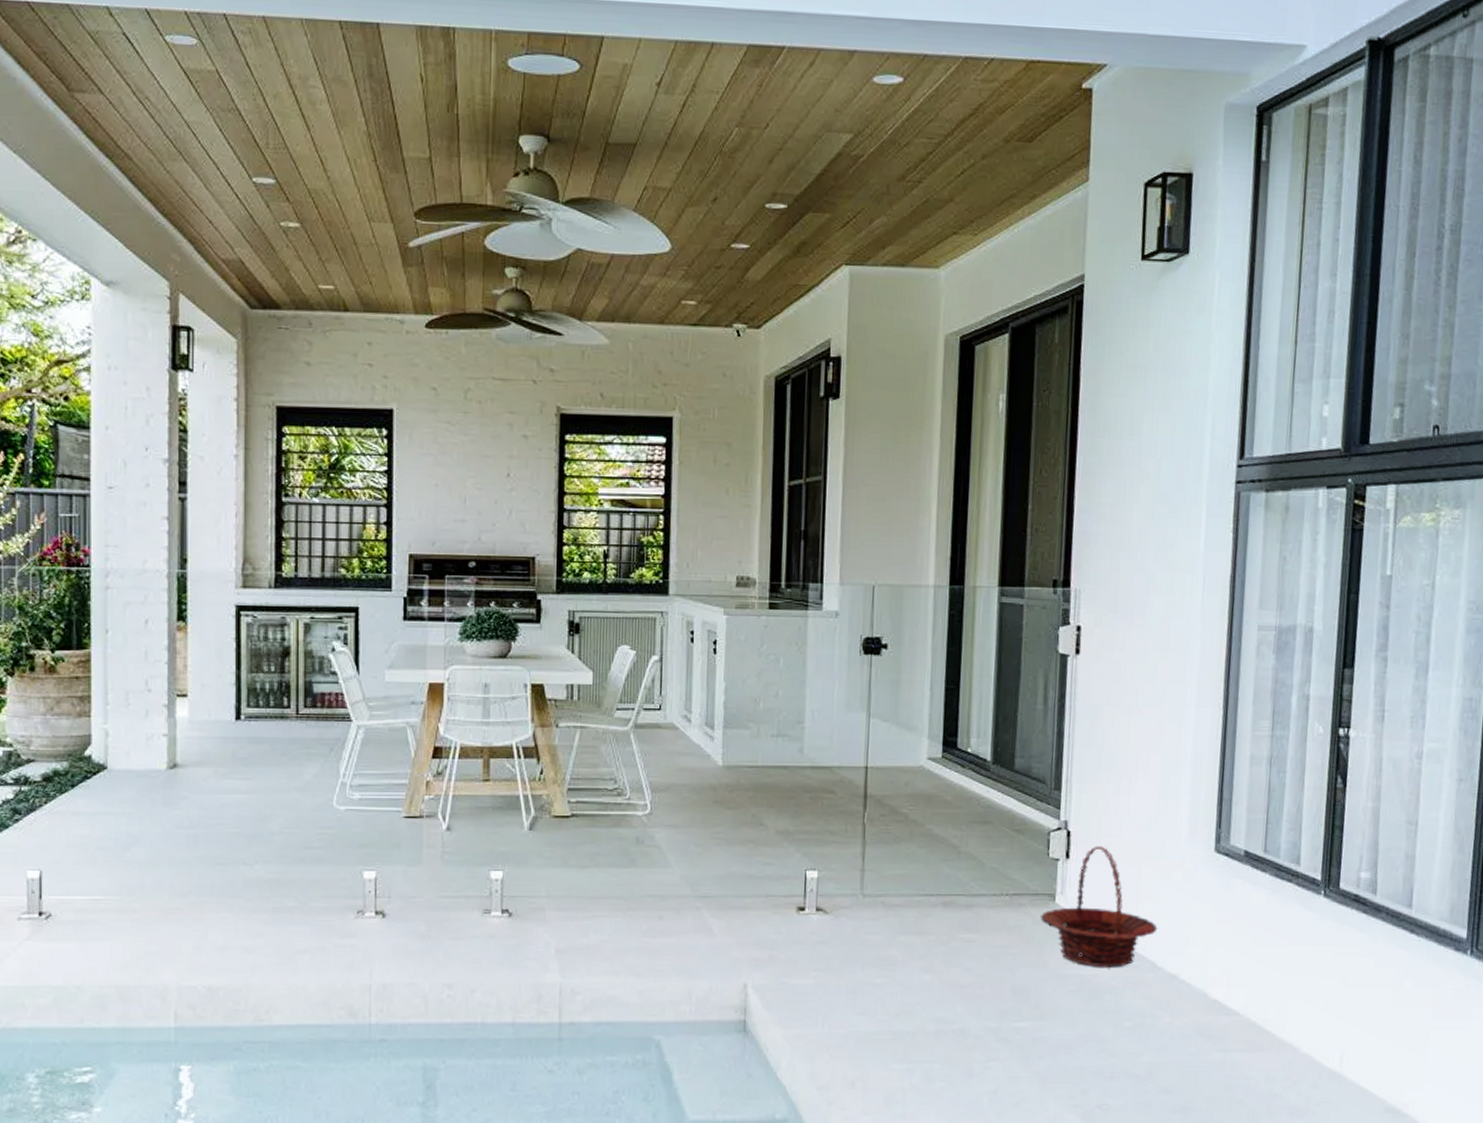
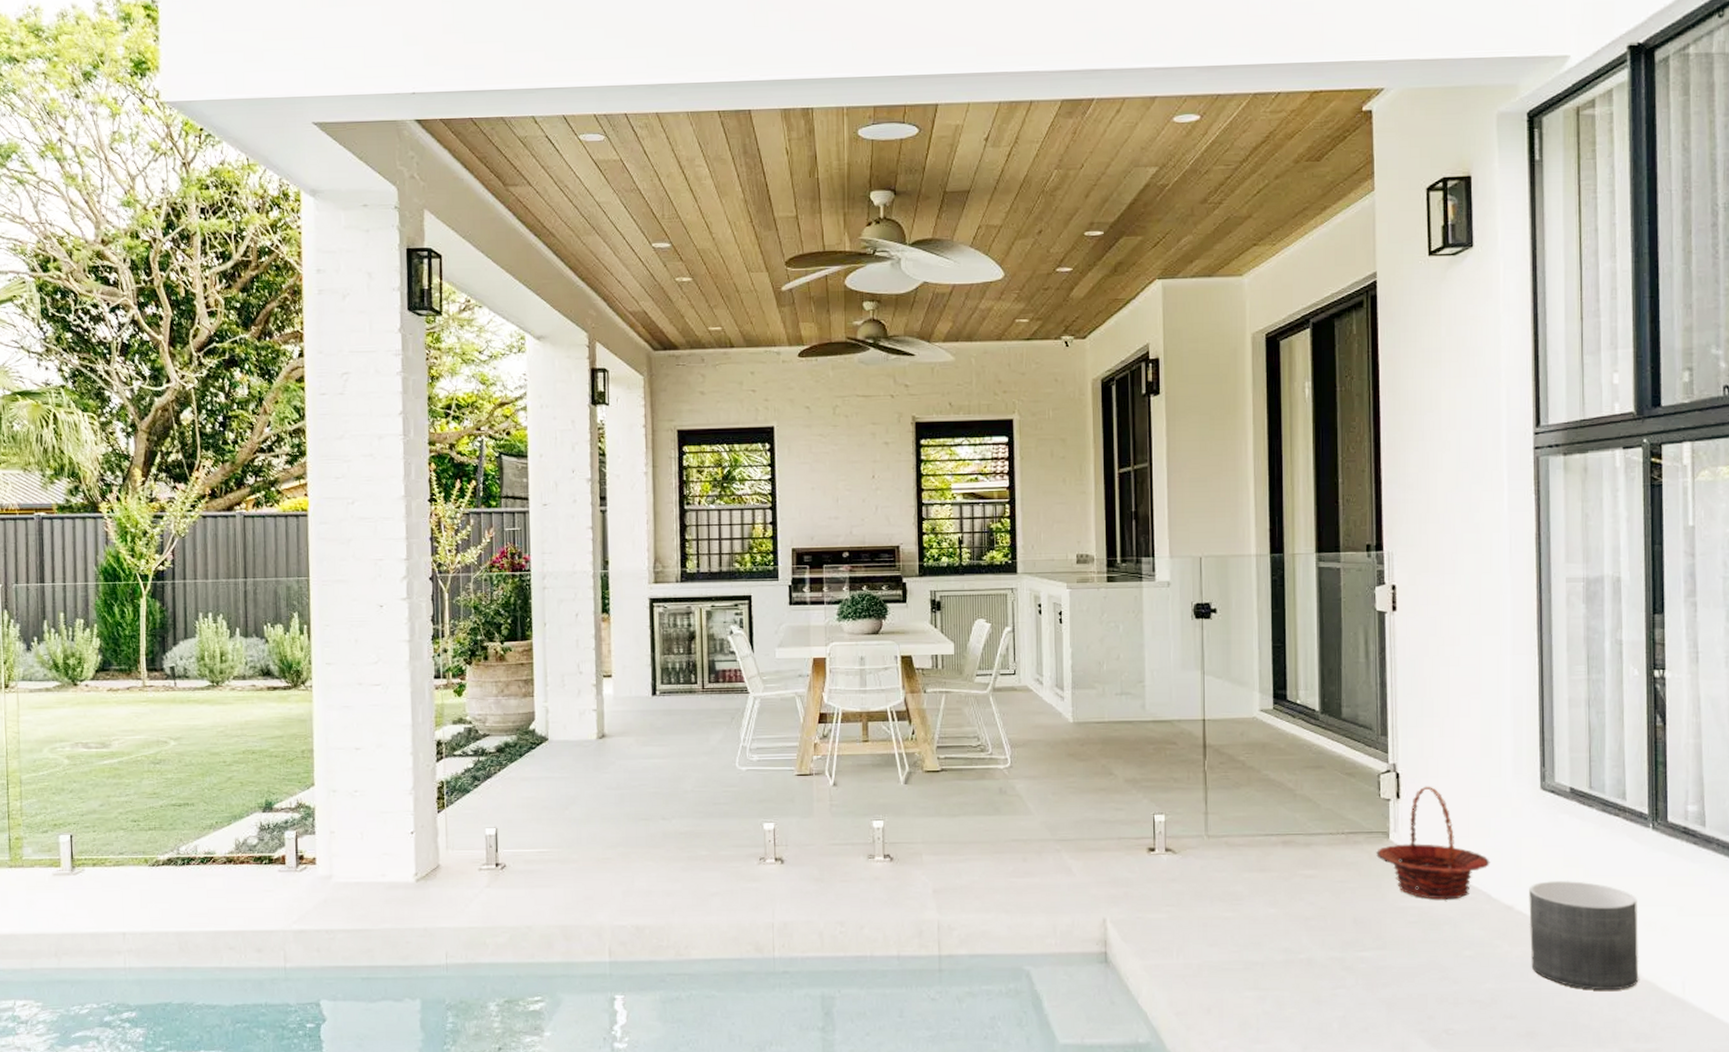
planter: none [1191,948,1303,1064] -> present [1529,880,1639,991]

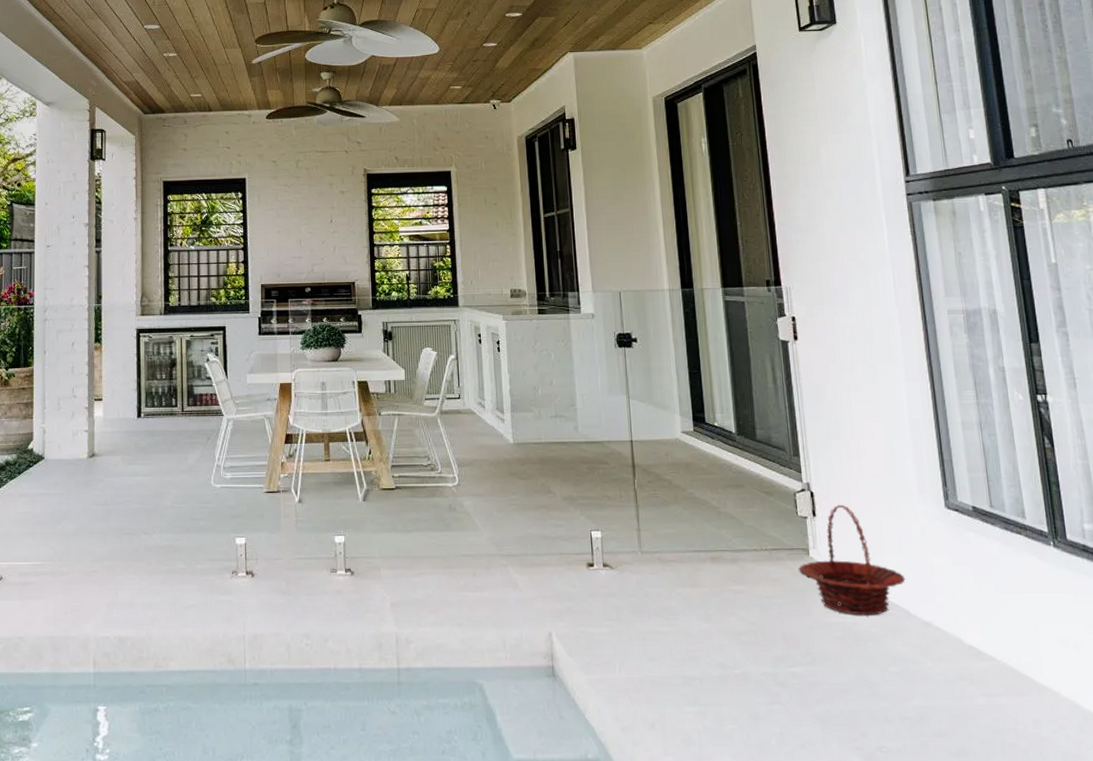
planter: present [1529,880,1639,991] -> none [944,596,1059,708]

